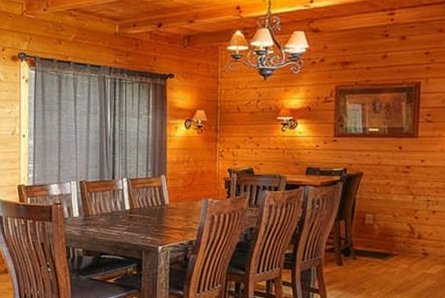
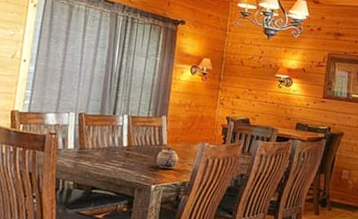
teapot: none [161,207,182,228] -> present [156,147,178,169]

